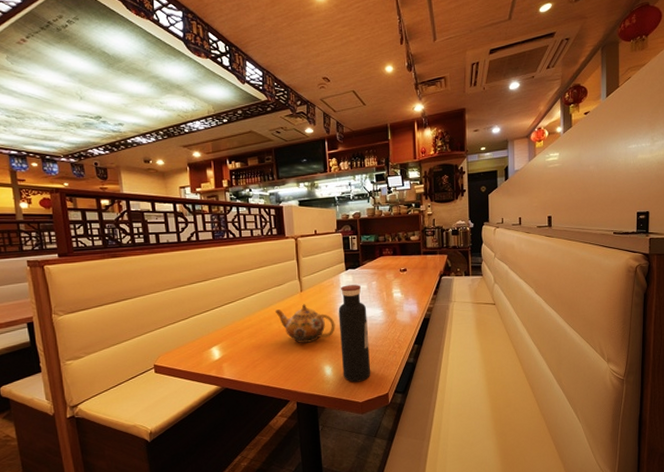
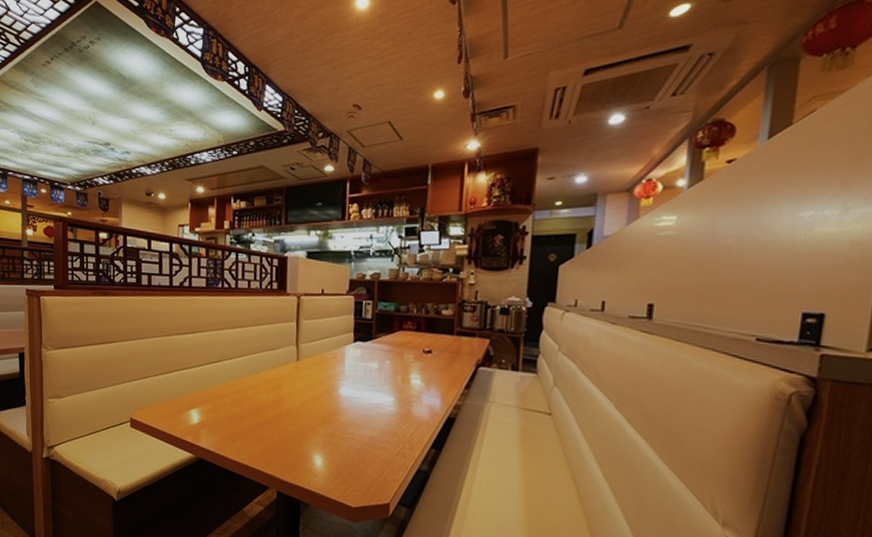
teapot: present [276,304,335,343] -> none [265,375,334,423]
water bottle: present [338,285,371,382] -> none [335,360,375,483]

